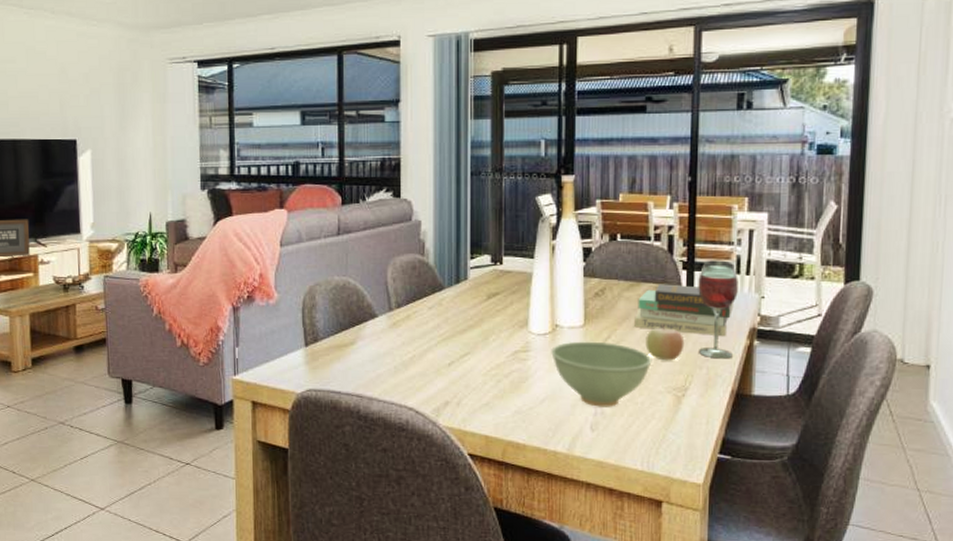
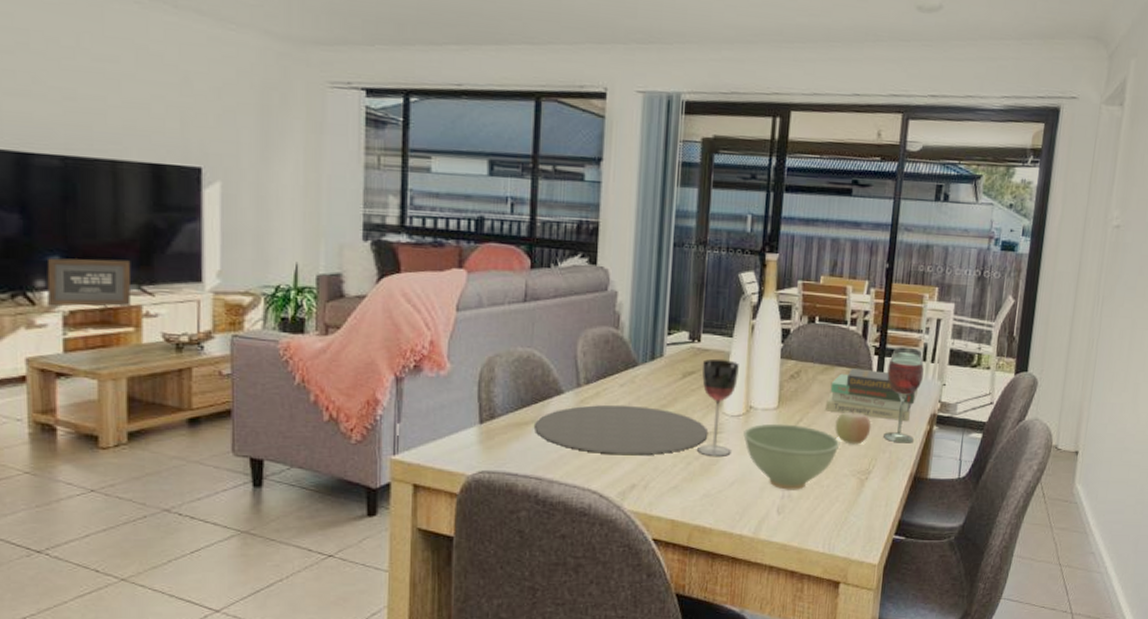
placemat: none [353,326,516,374] -> present [535,404,709,456]
wineglass: none [505,281,542,374] -> present [697,359,739,456]

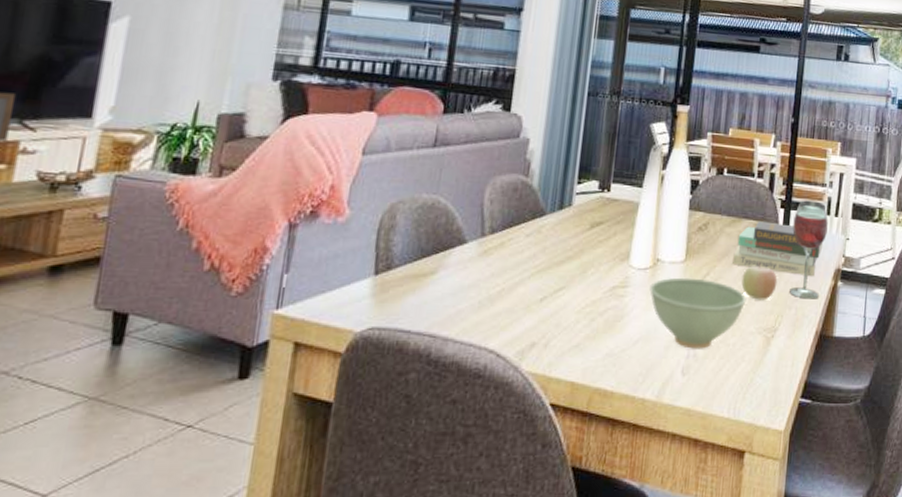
placemat: present [535,404,709,456] -> none [433,255,614,311]
wineglass: present [697,359,739,456] -> none [602,210,648,312]

